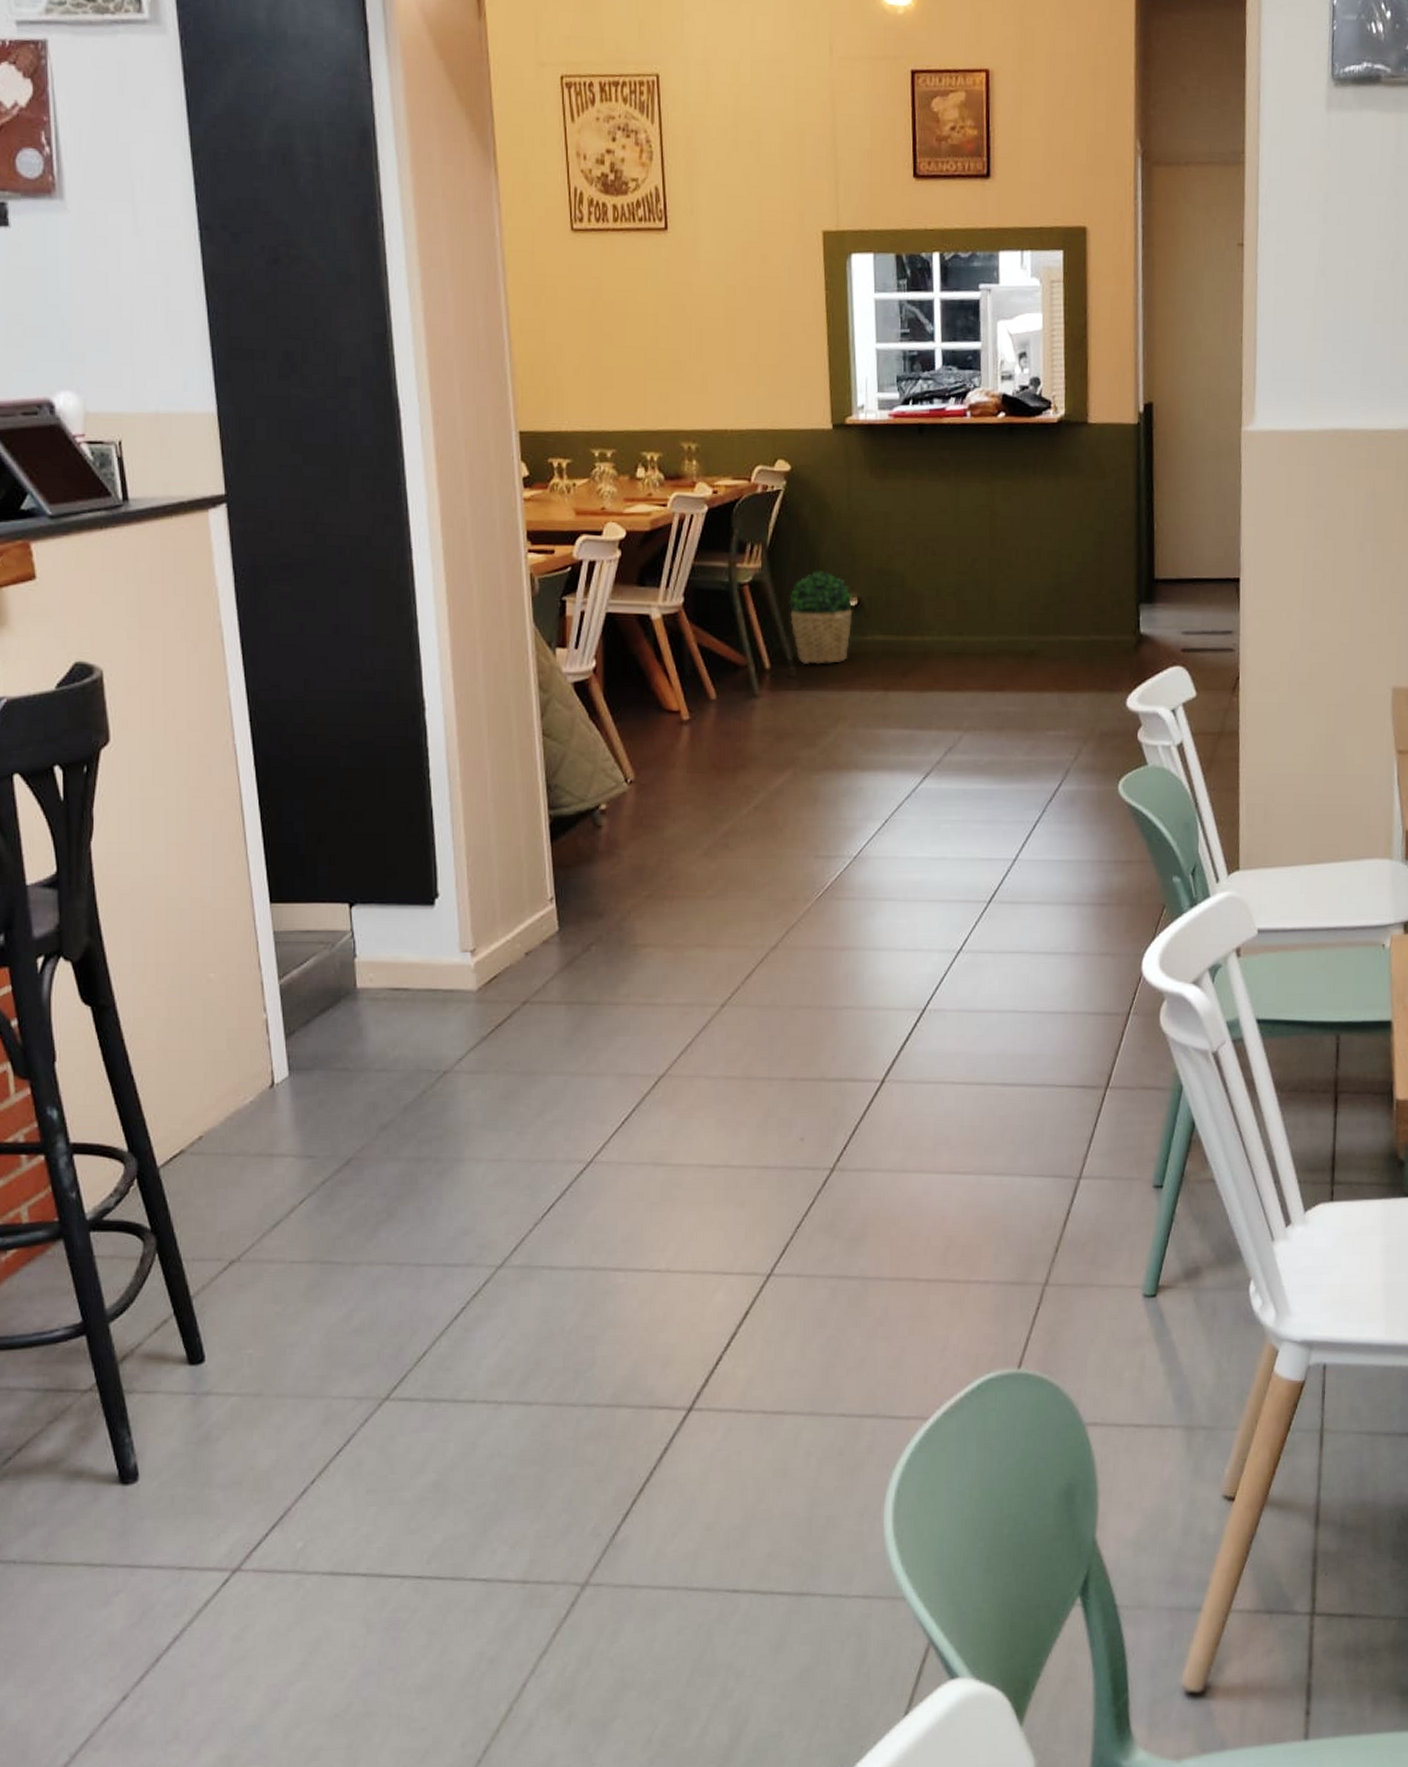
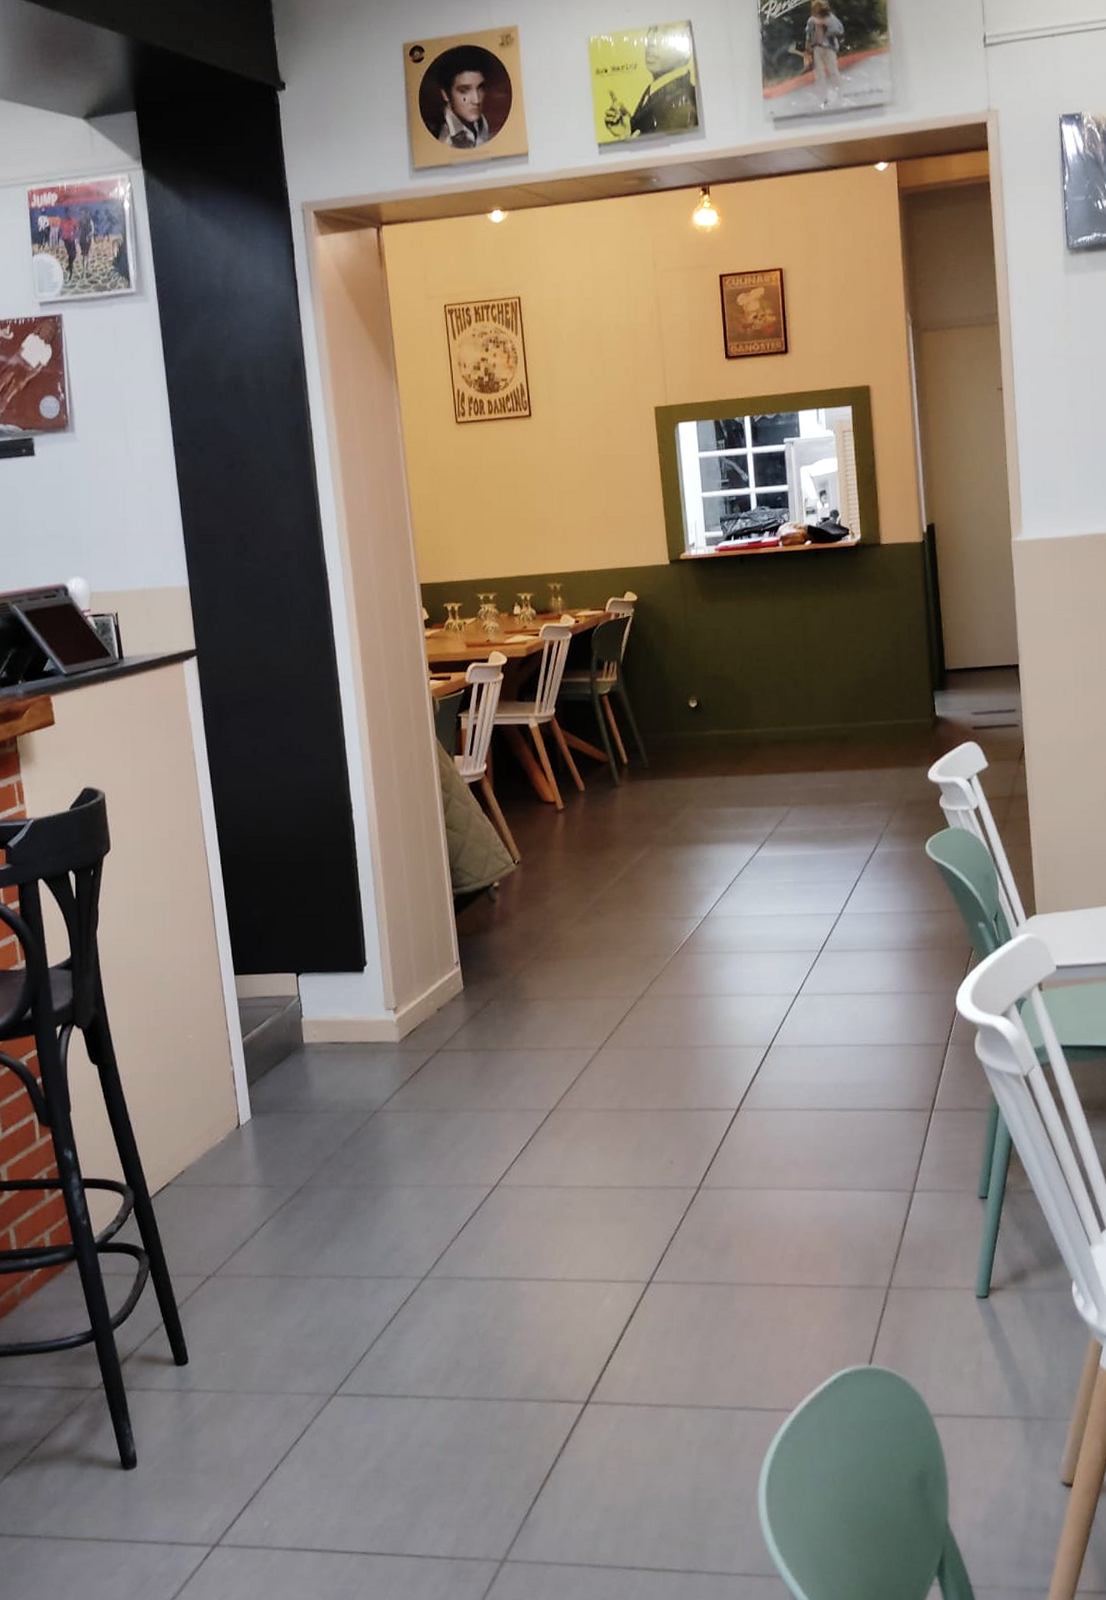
potted plant: present [789,571,853,664] -> none [641,680,694,758]

